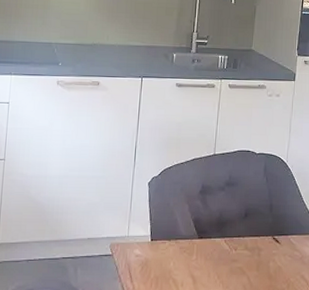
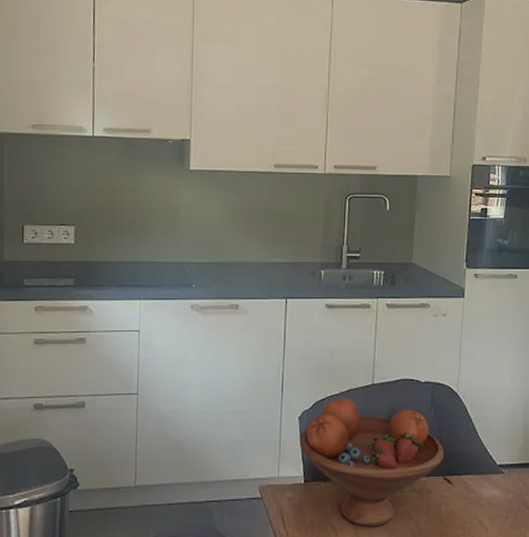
fruit bowl: none [148,165,274,281] -> present [299,397,445,527]

